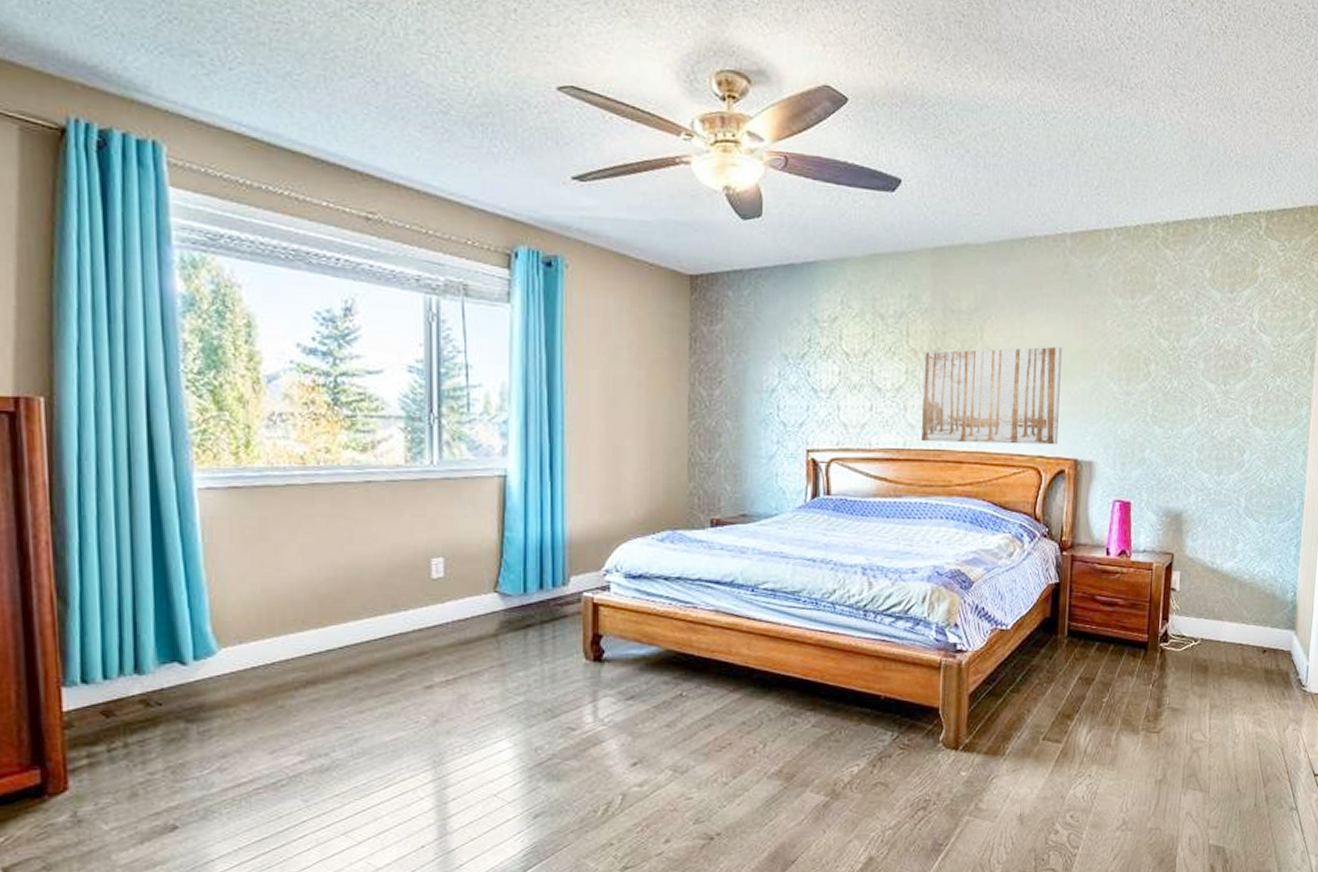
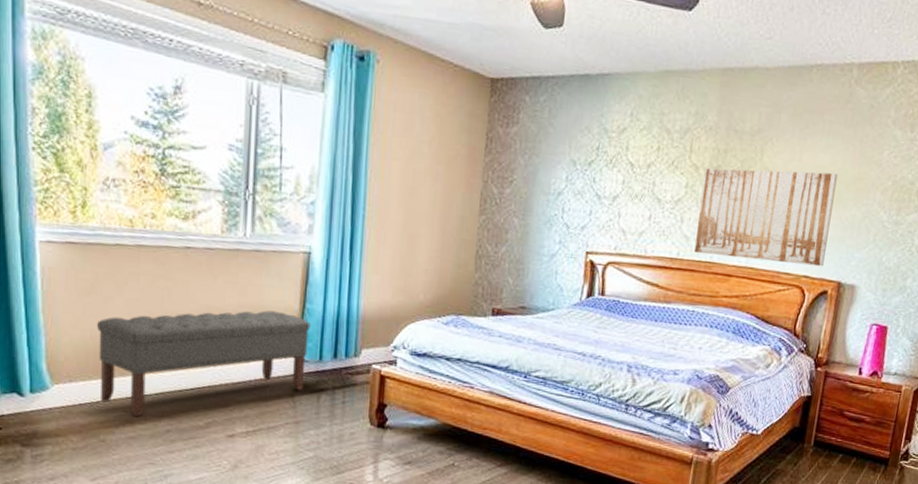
bench: none [267,543,511,676] -> present [96,310,311,417]

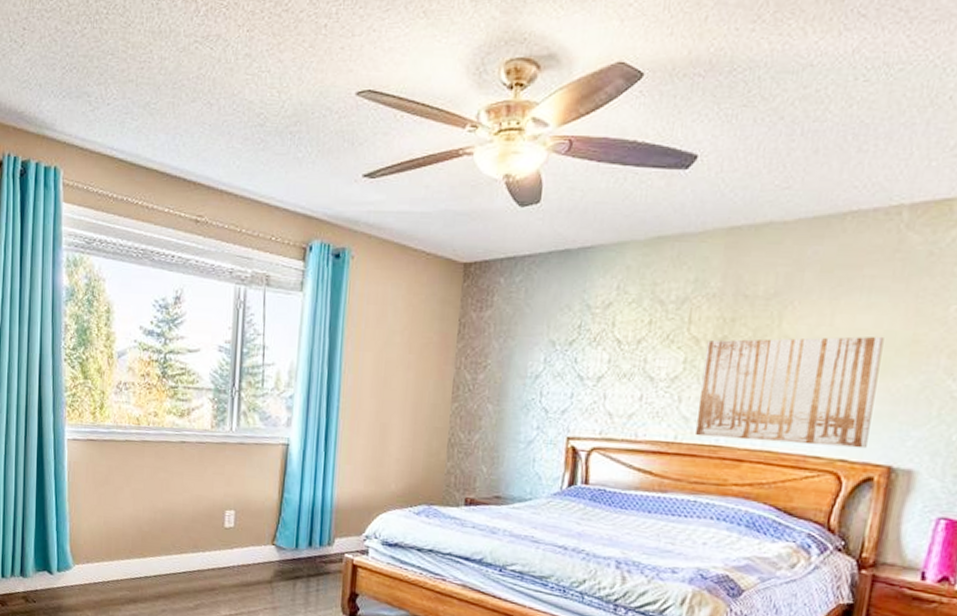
bench: present [96,310,311,417] -> none [108,500,288,597]

